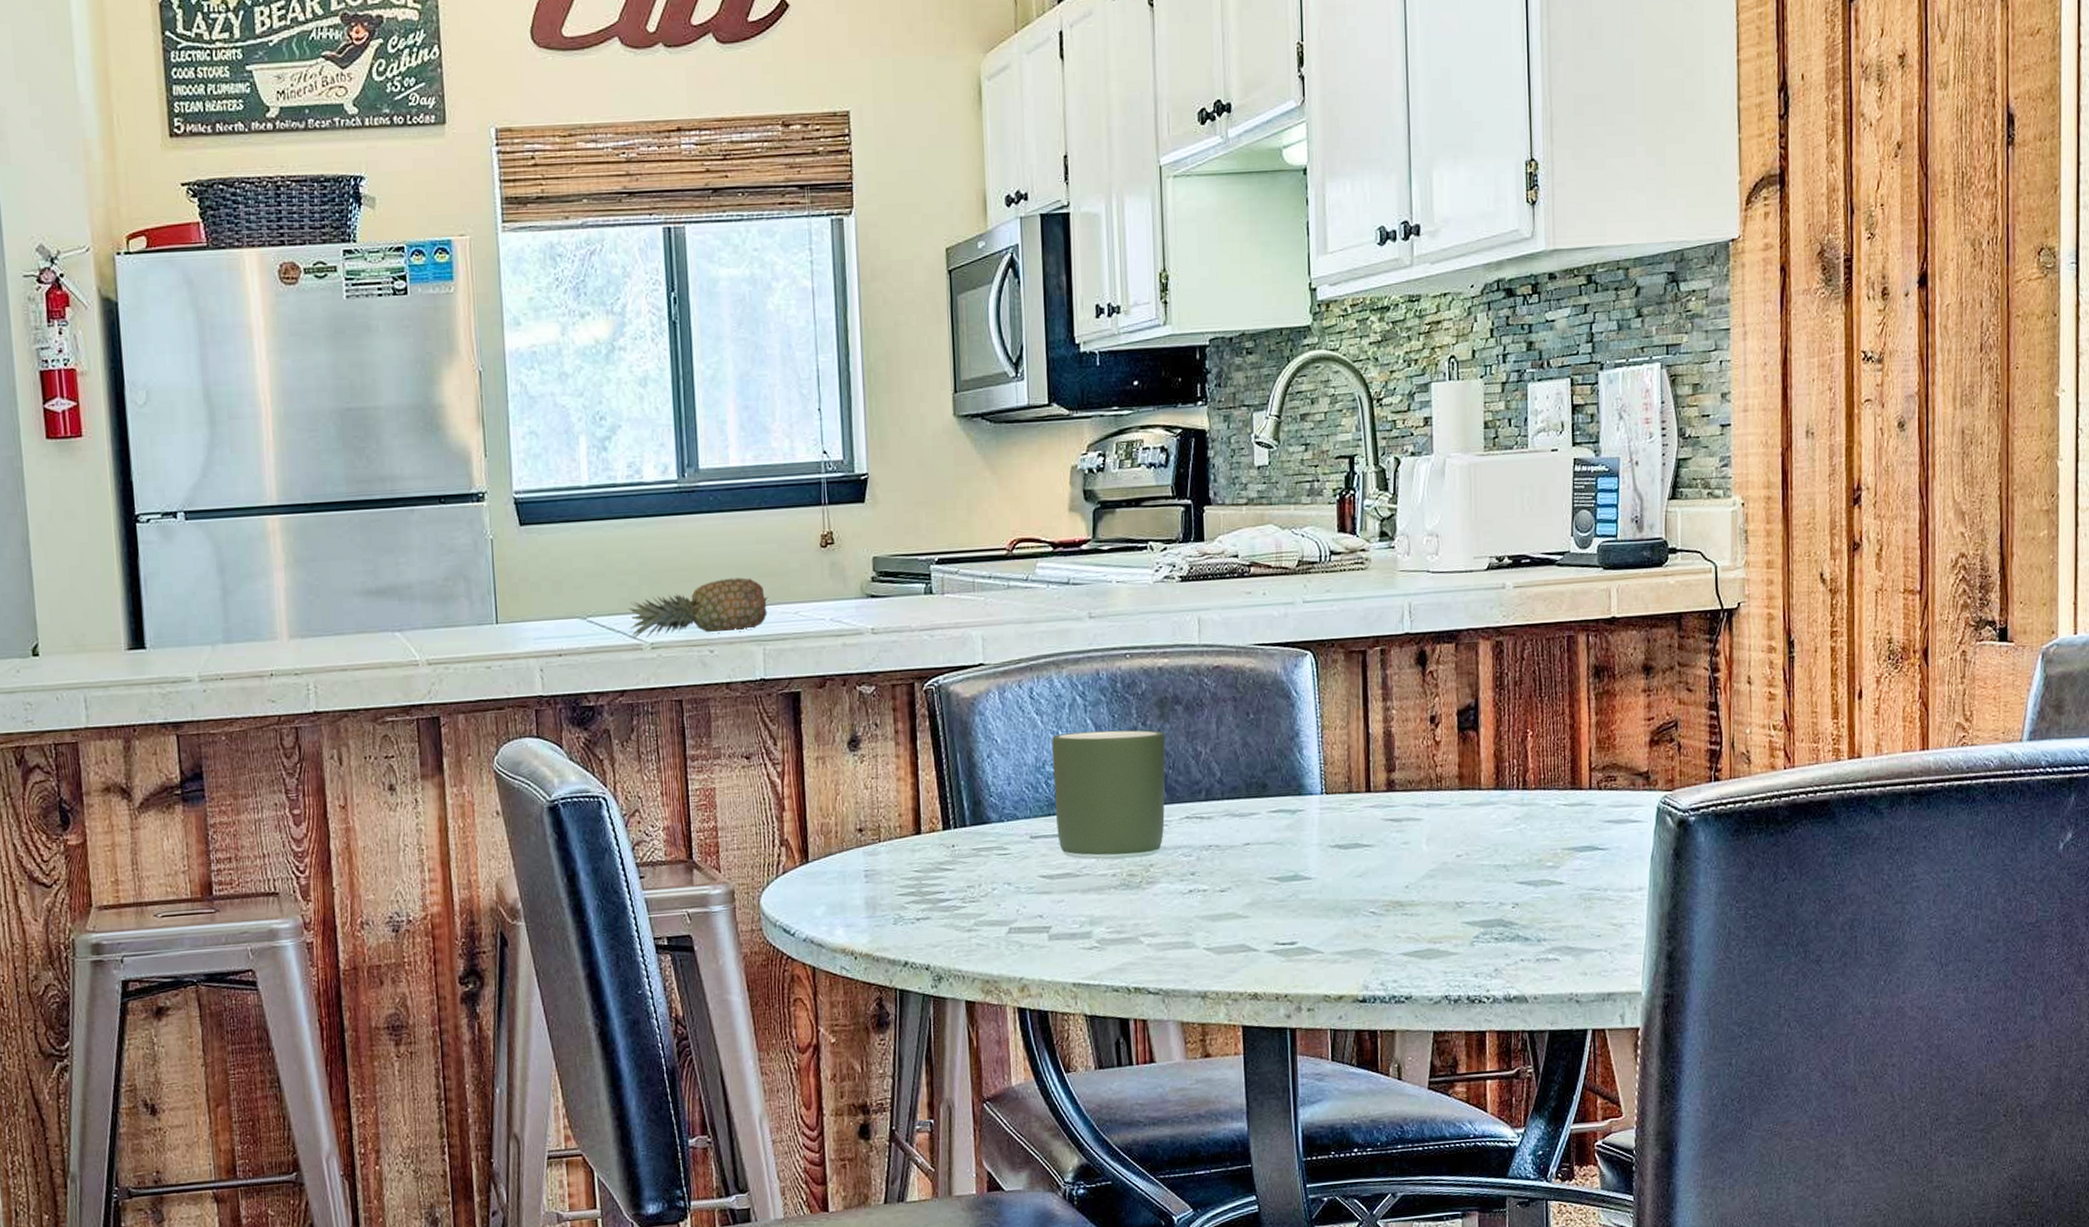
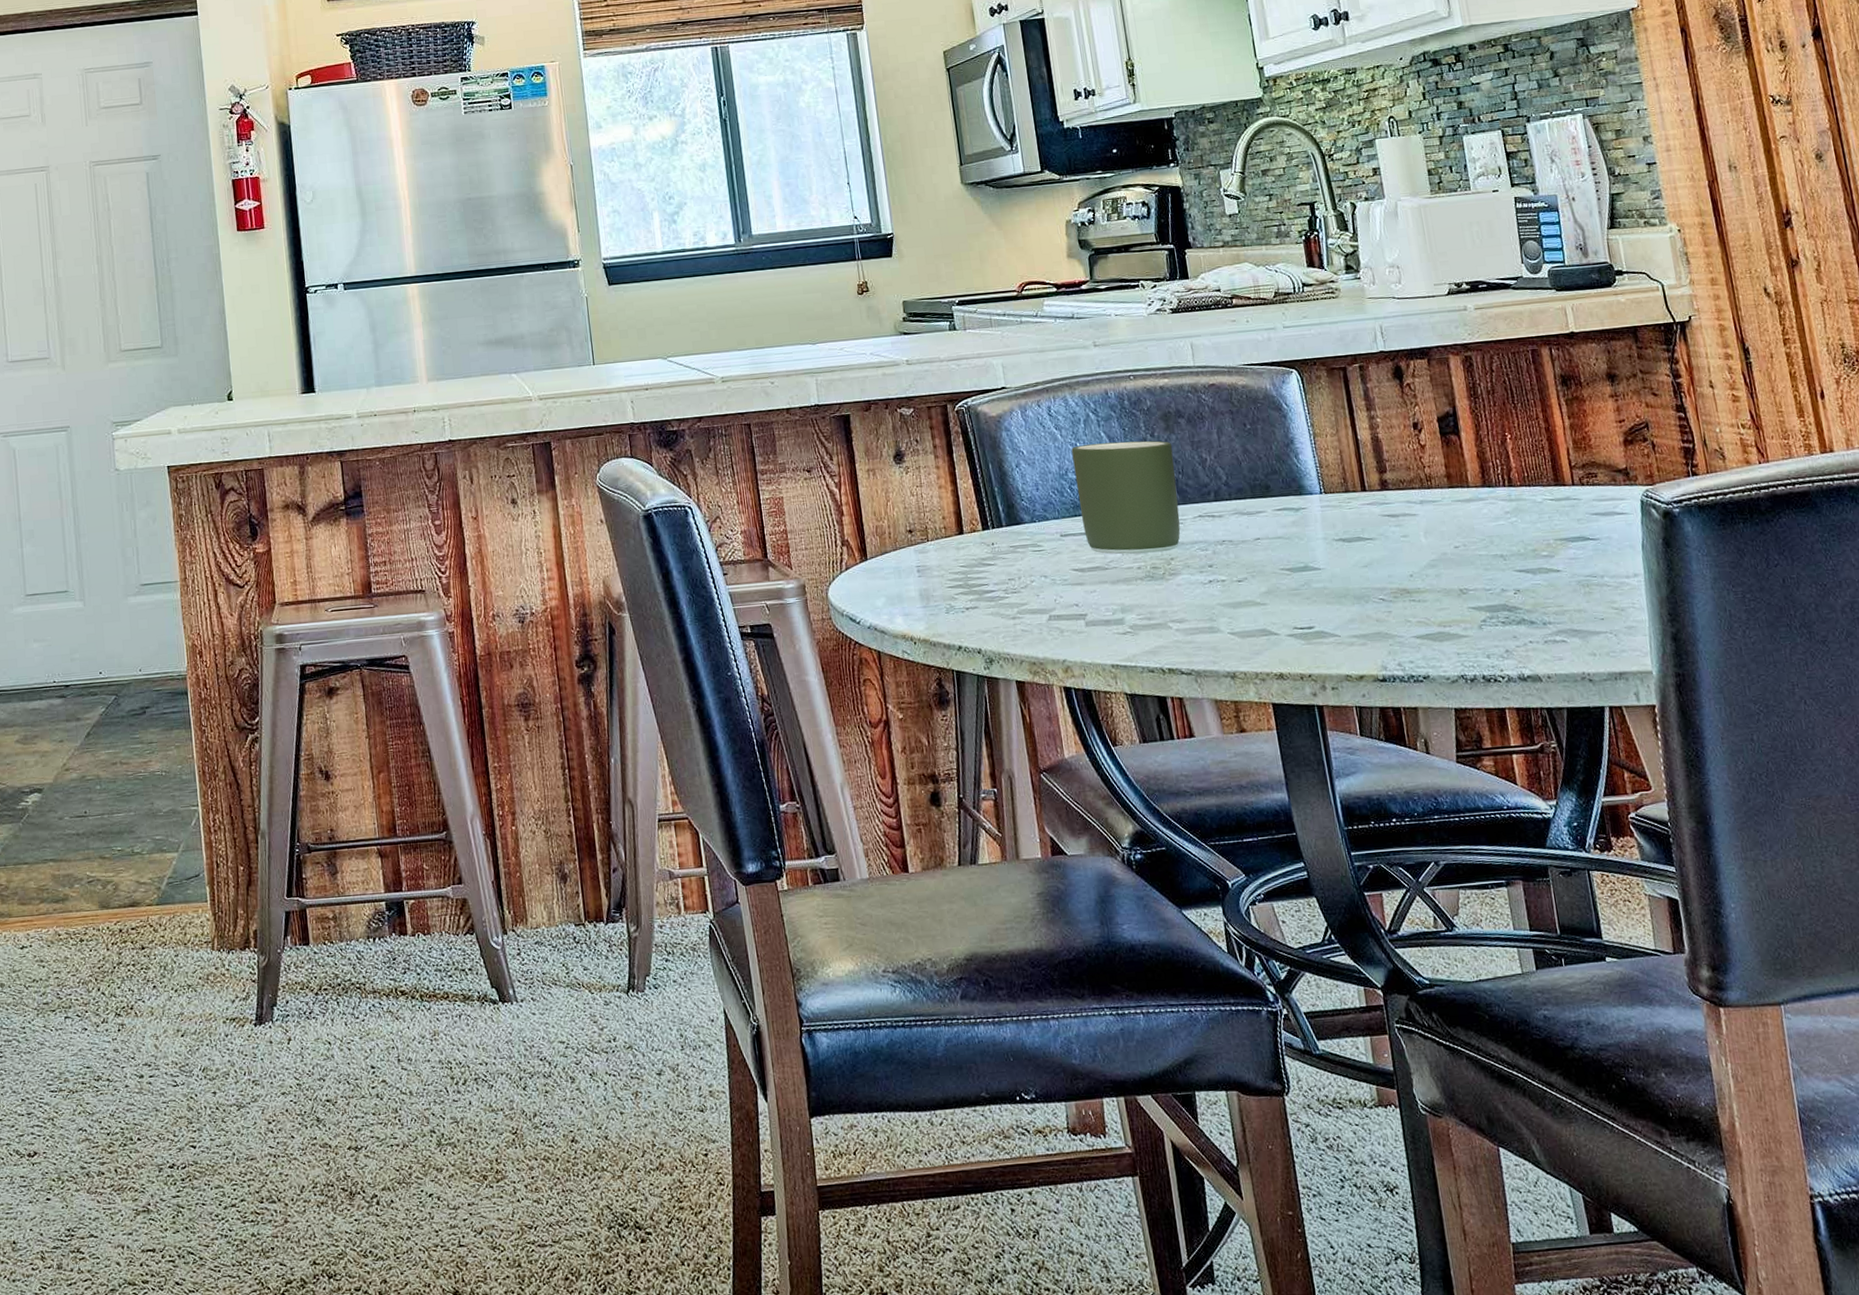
fruit: present [628,577,768,640] -> none [701,321,817,375]

